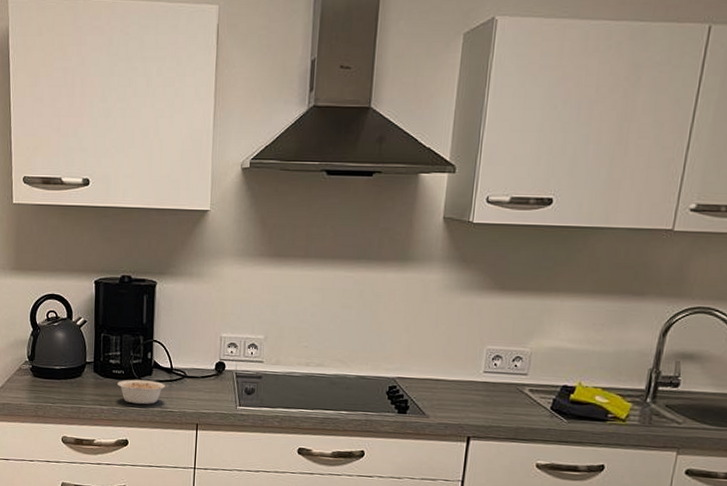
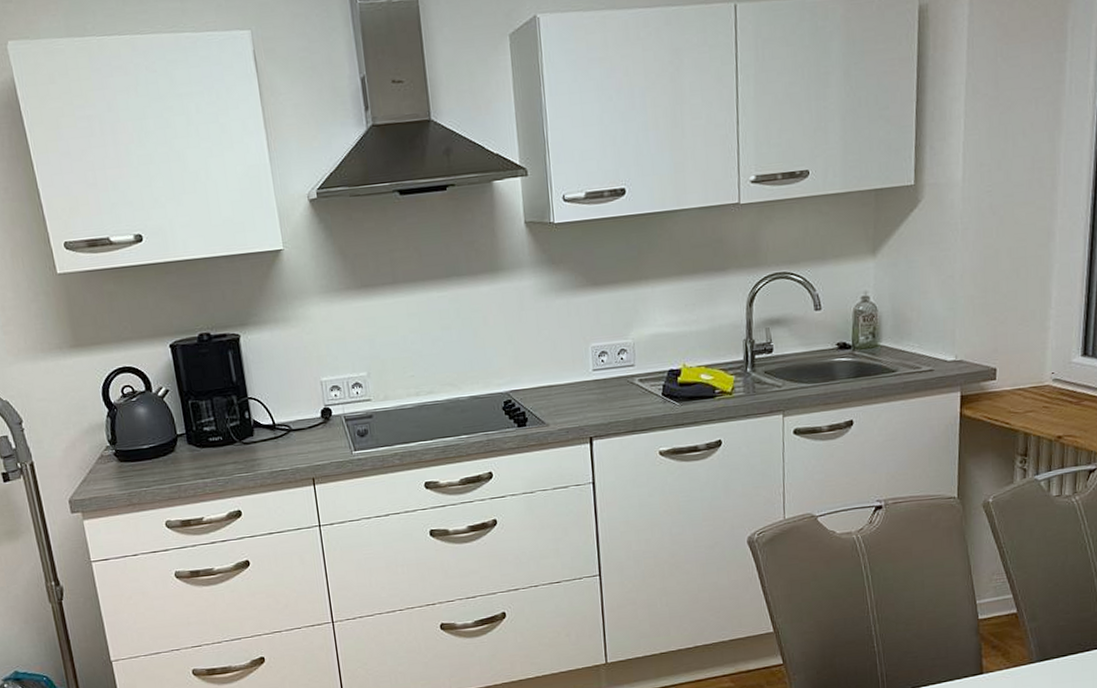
legume: present [118,379,169,405] -> none [217,441,275,470]

